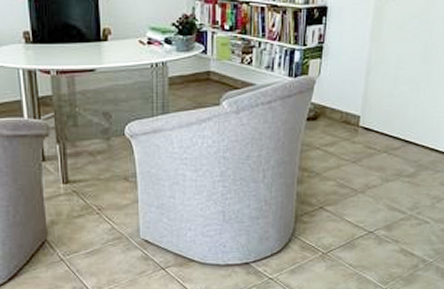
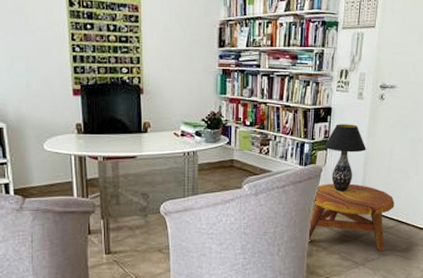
side table: none [299,97,402,176] -> present [309,183,395,251]
table lamp: none [317,26,369,107] -> present [323,124,366,192]

